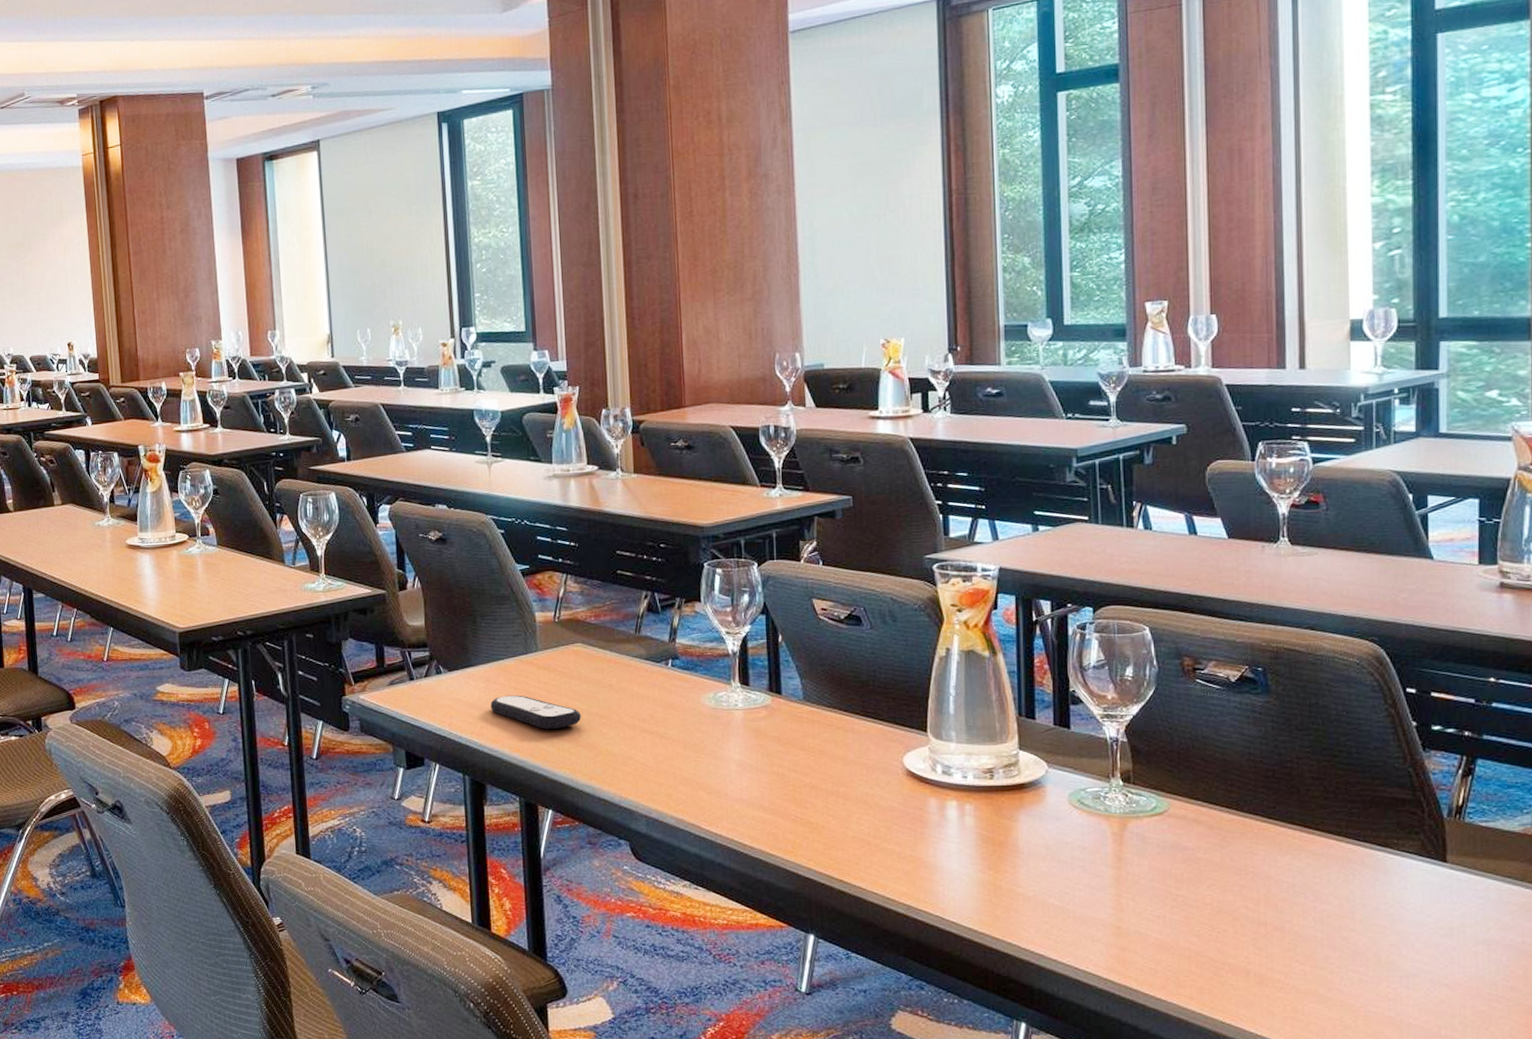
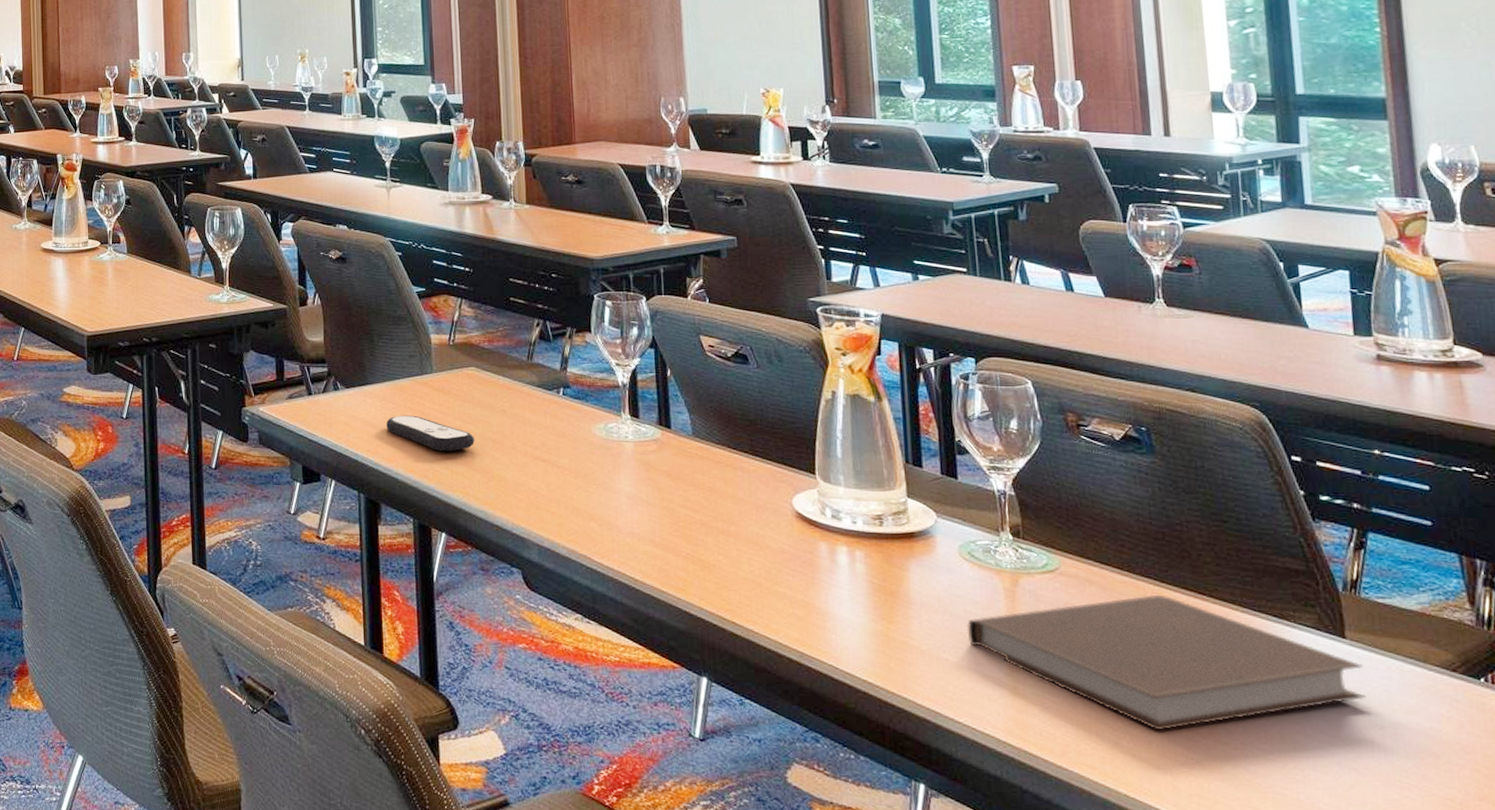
notebook: none [1073,830,1463,960] -> present [966,594,1366,731]

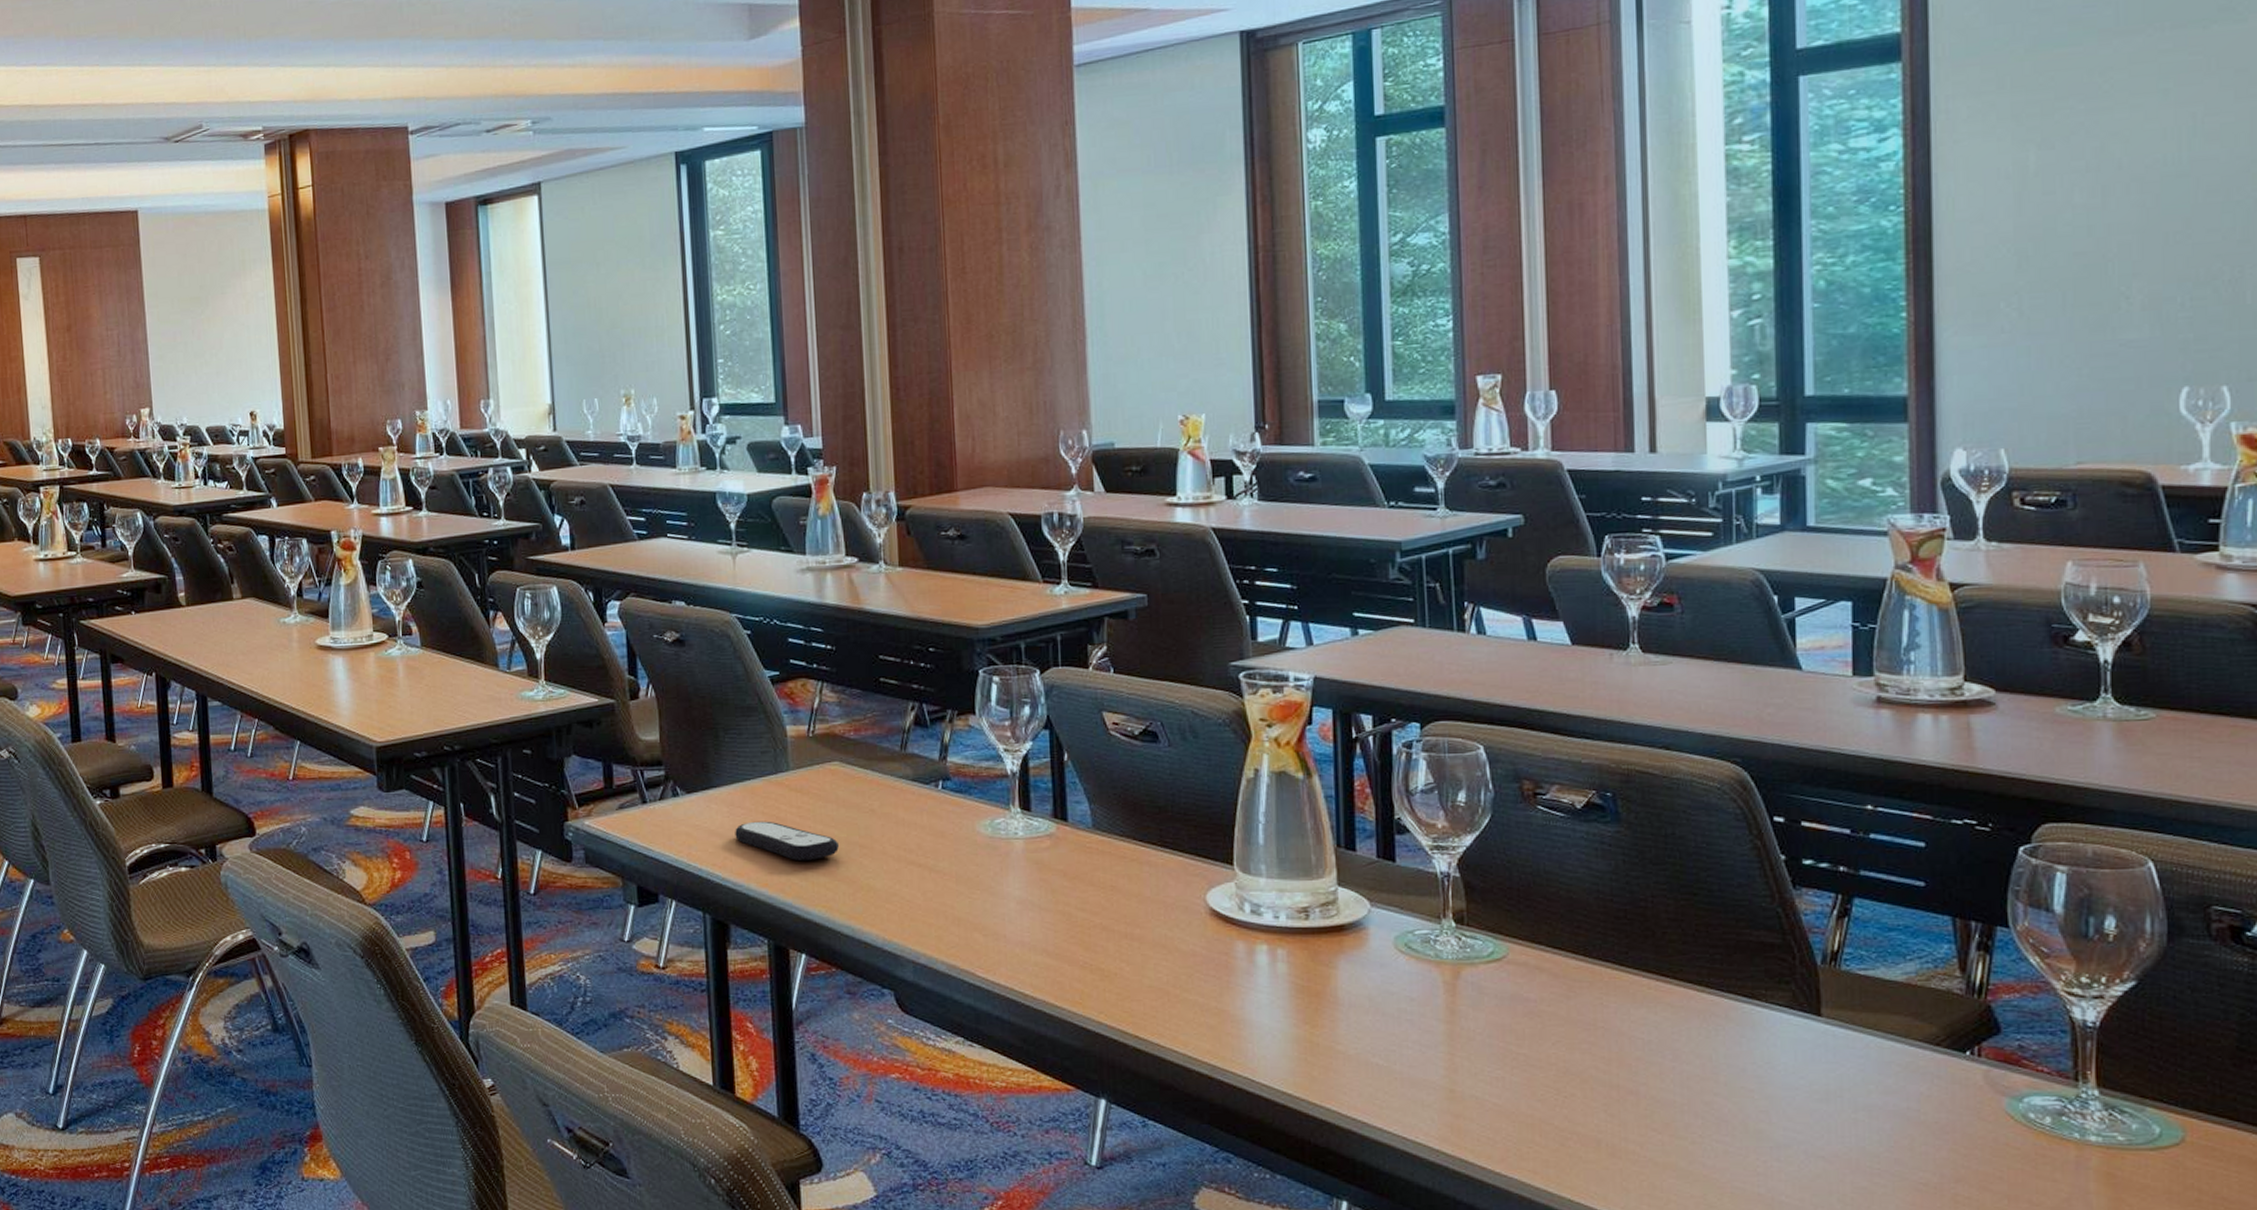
notebook: present [966,594,1366,731] -> none [1400,979,1840,1129]

